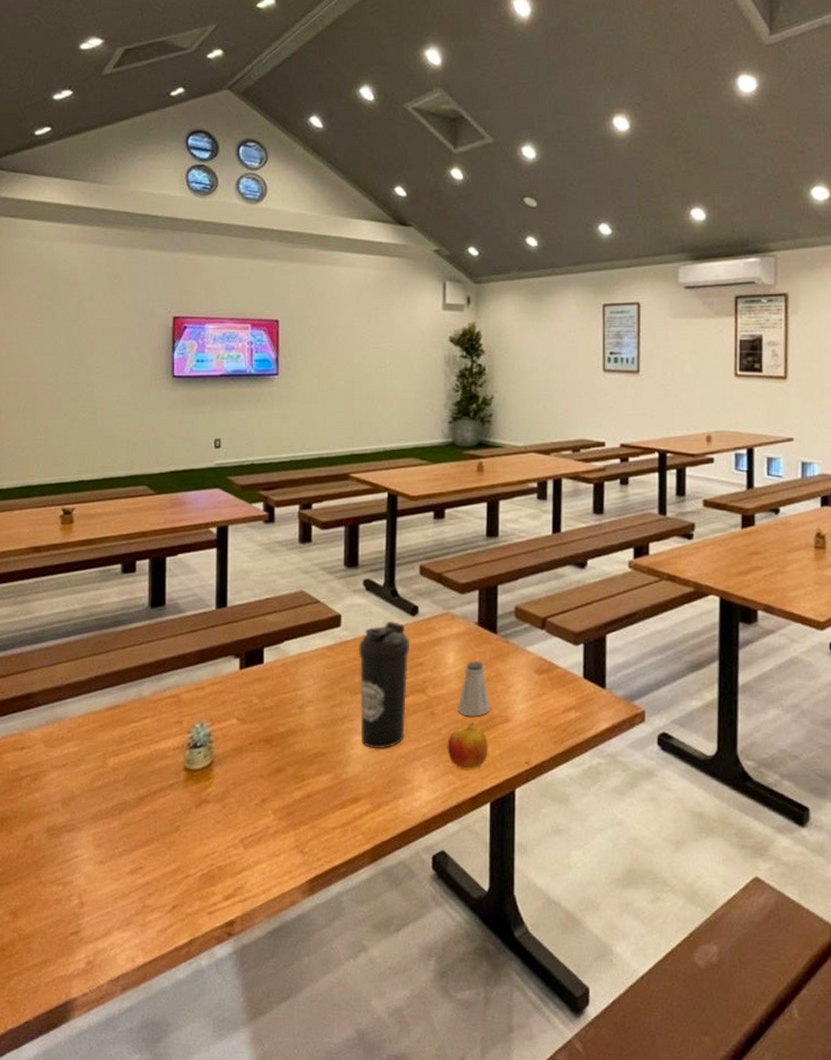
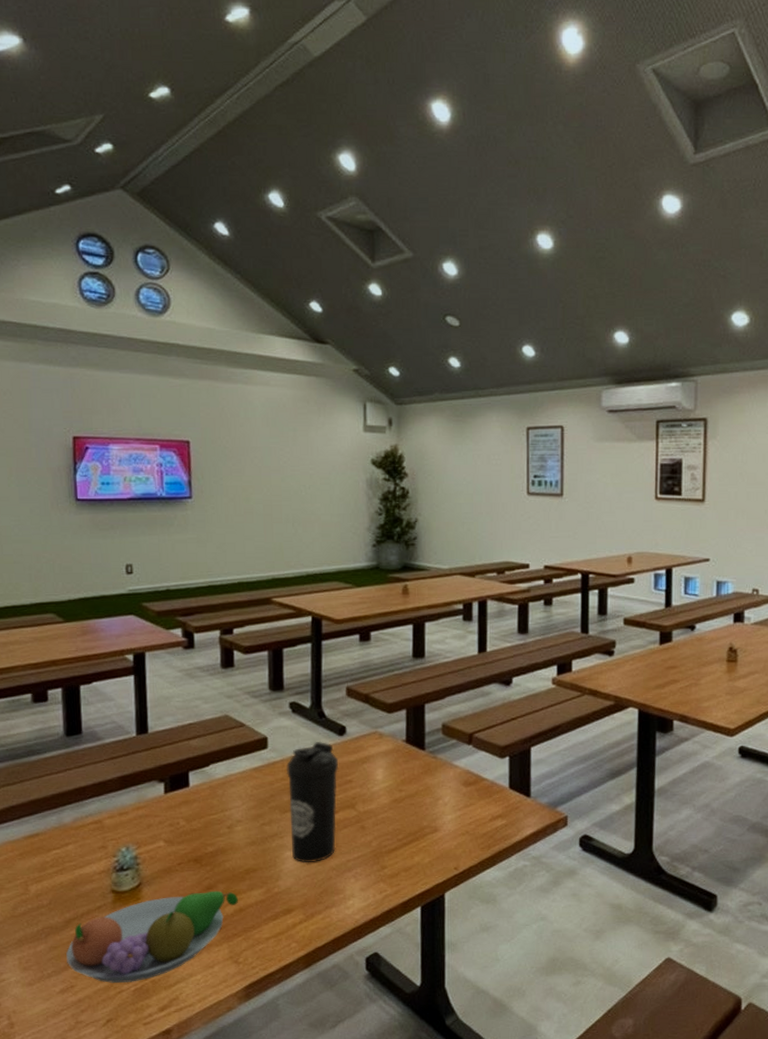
fruit bowl: none [138,773,306,867] -> present [66,890,238,984]
apple: present [447,723,488,770] -> none [378,834,418,878]
saltshaker: present [457,661,490,717] -> none [387,776,419,829]

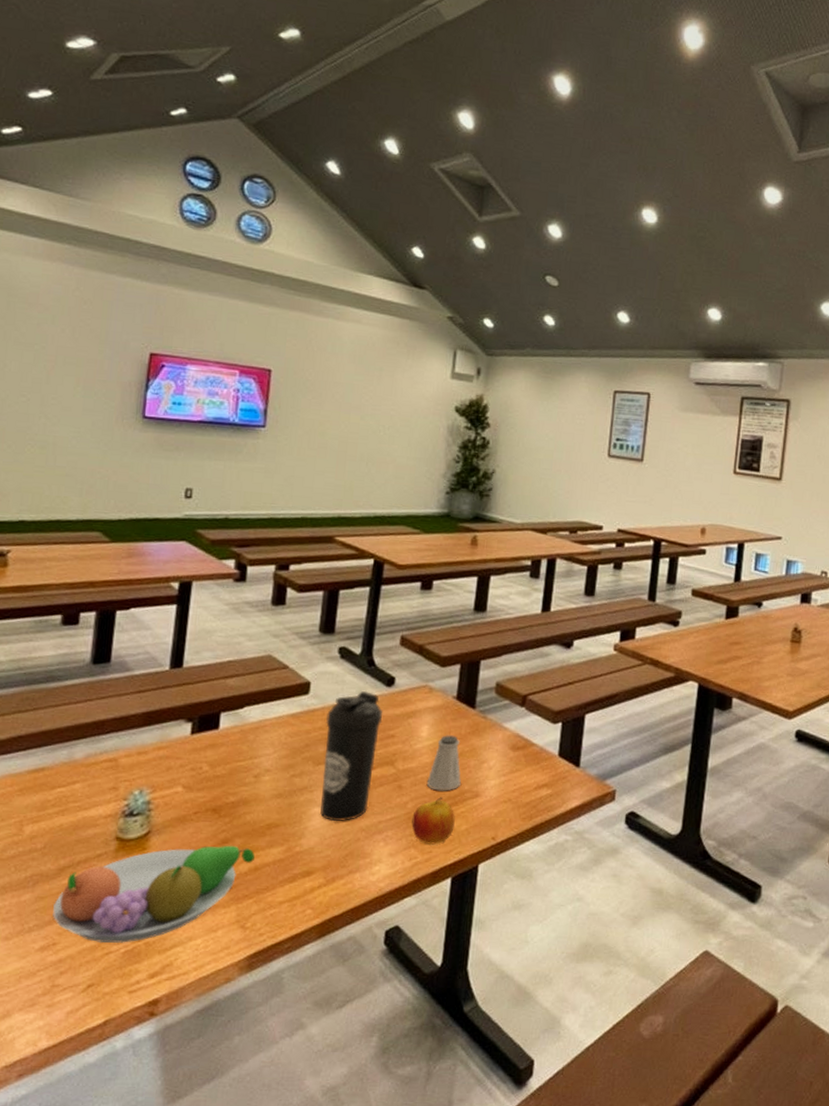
apple: none [378,834,418,878] -> present [411,797,455,845]
saltshaker: none [387,776,419,829] -> present [426,735,461,791]

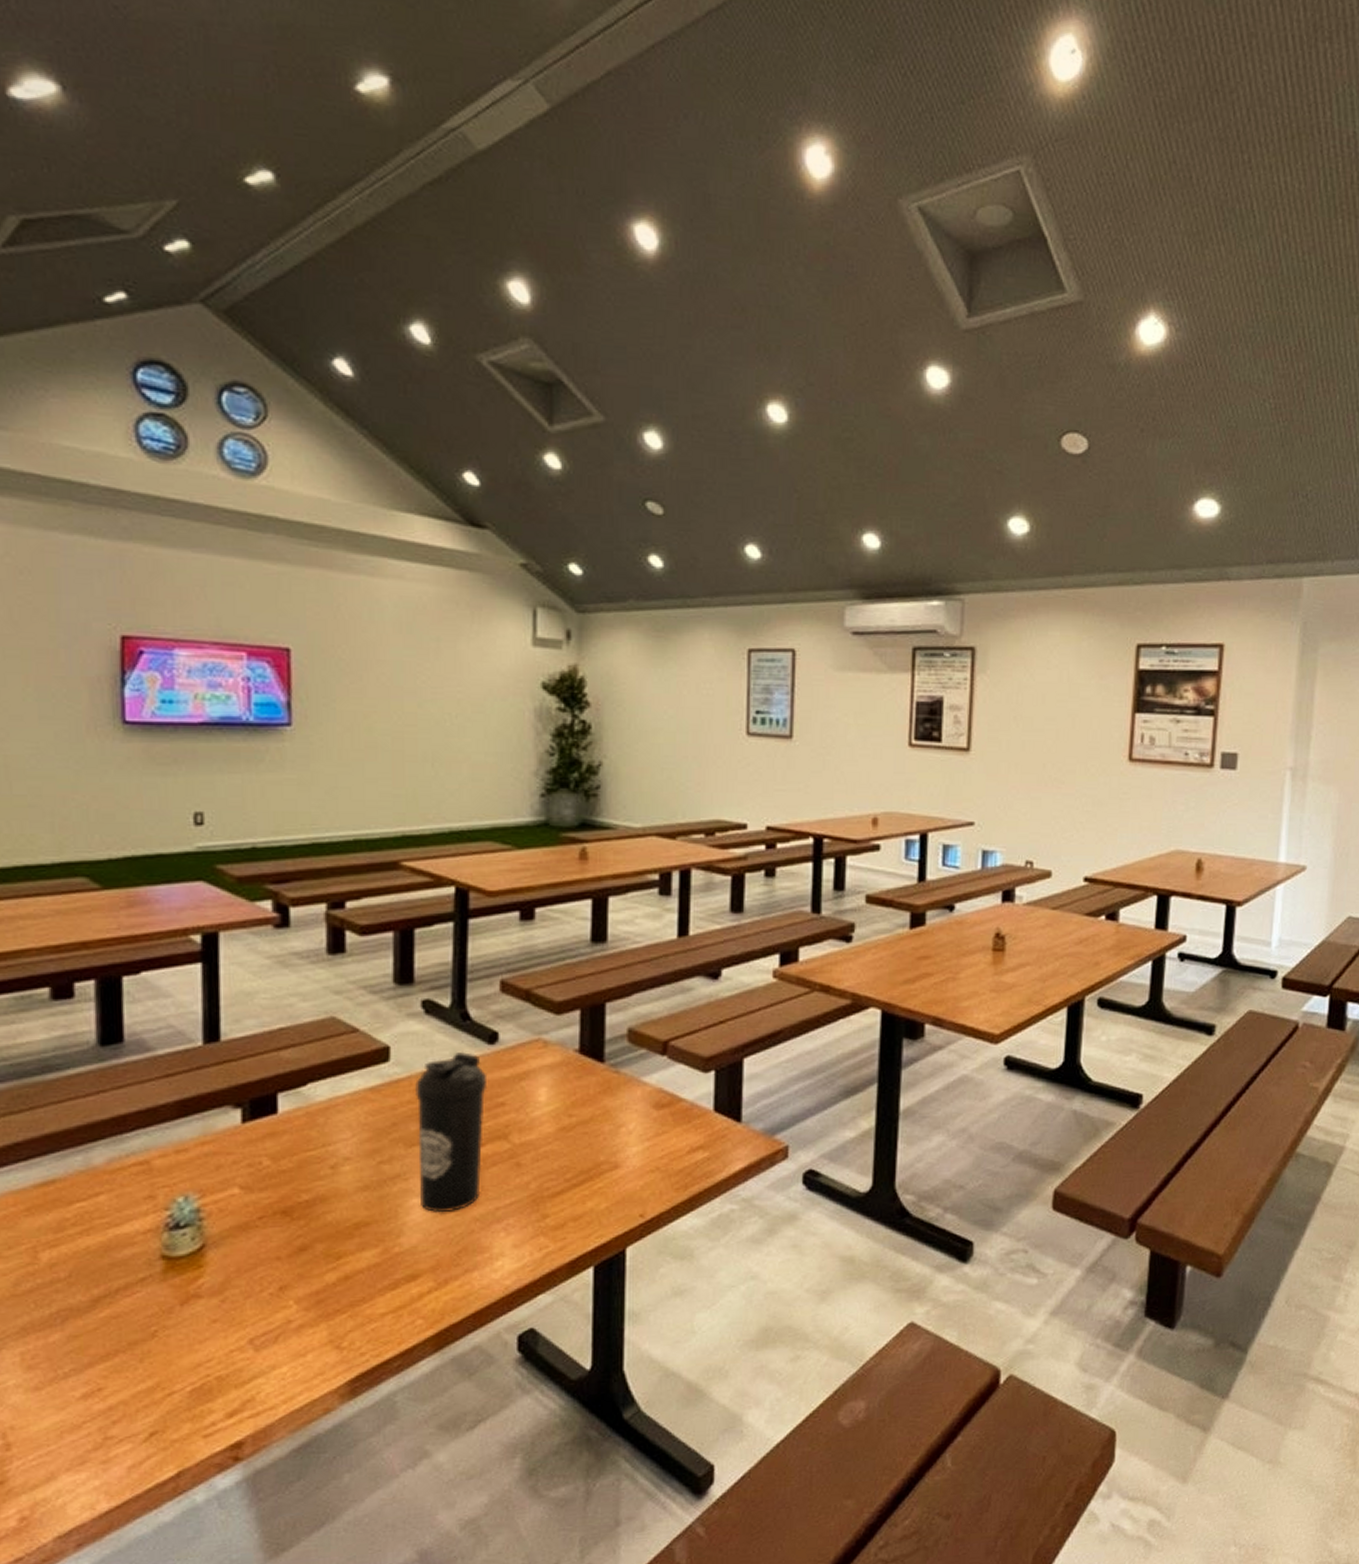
fruit bowl: present [53,845,255,943] -> none [92,1252,343,1383]
apple: present [411,797,455,845] -> none [537,1172,591,1230]
saltshaker: present [426,735,461,791] -> none [551,1097,594,1165]

